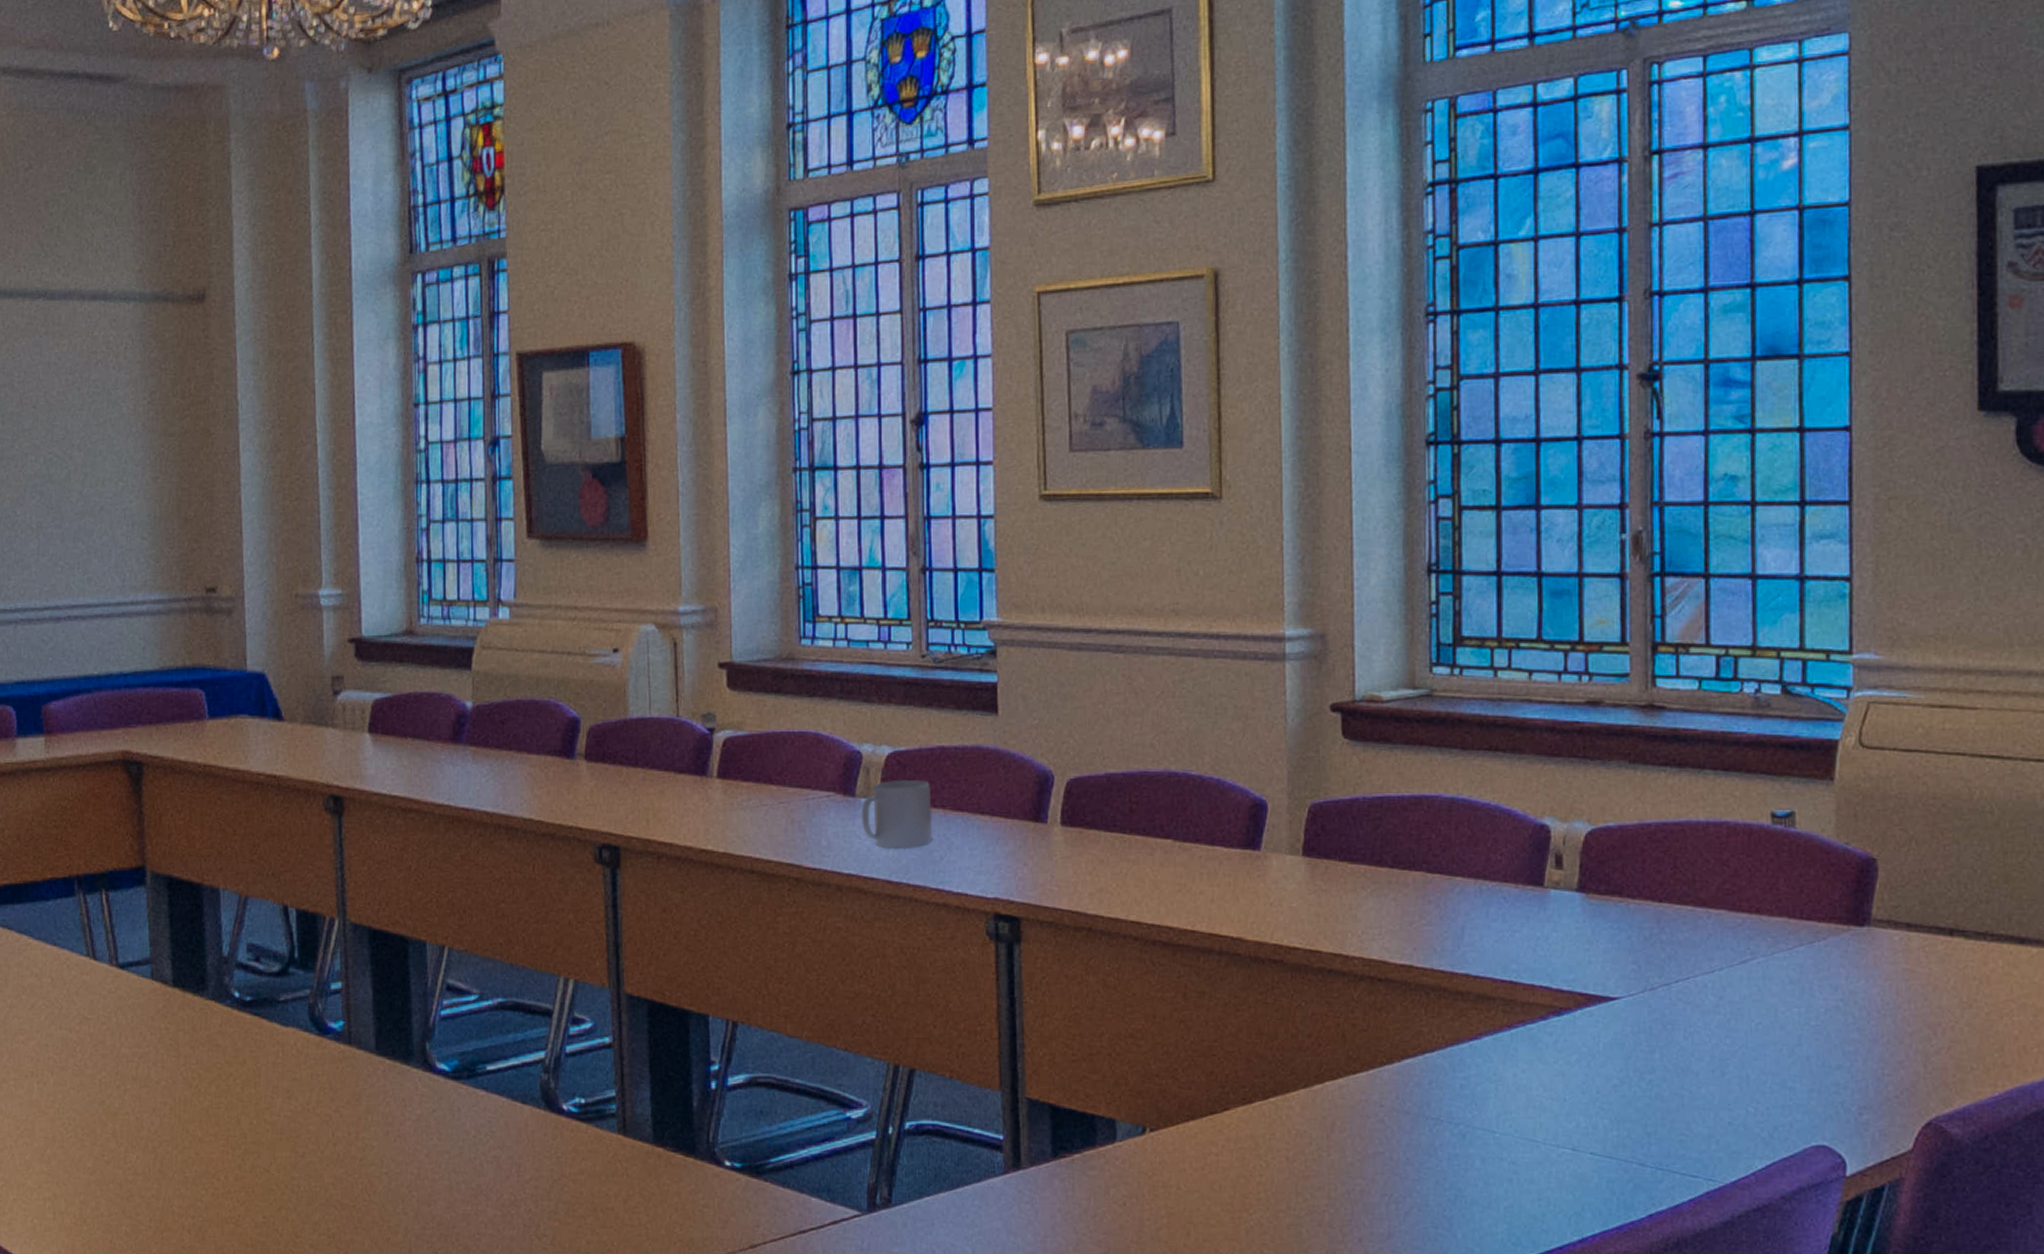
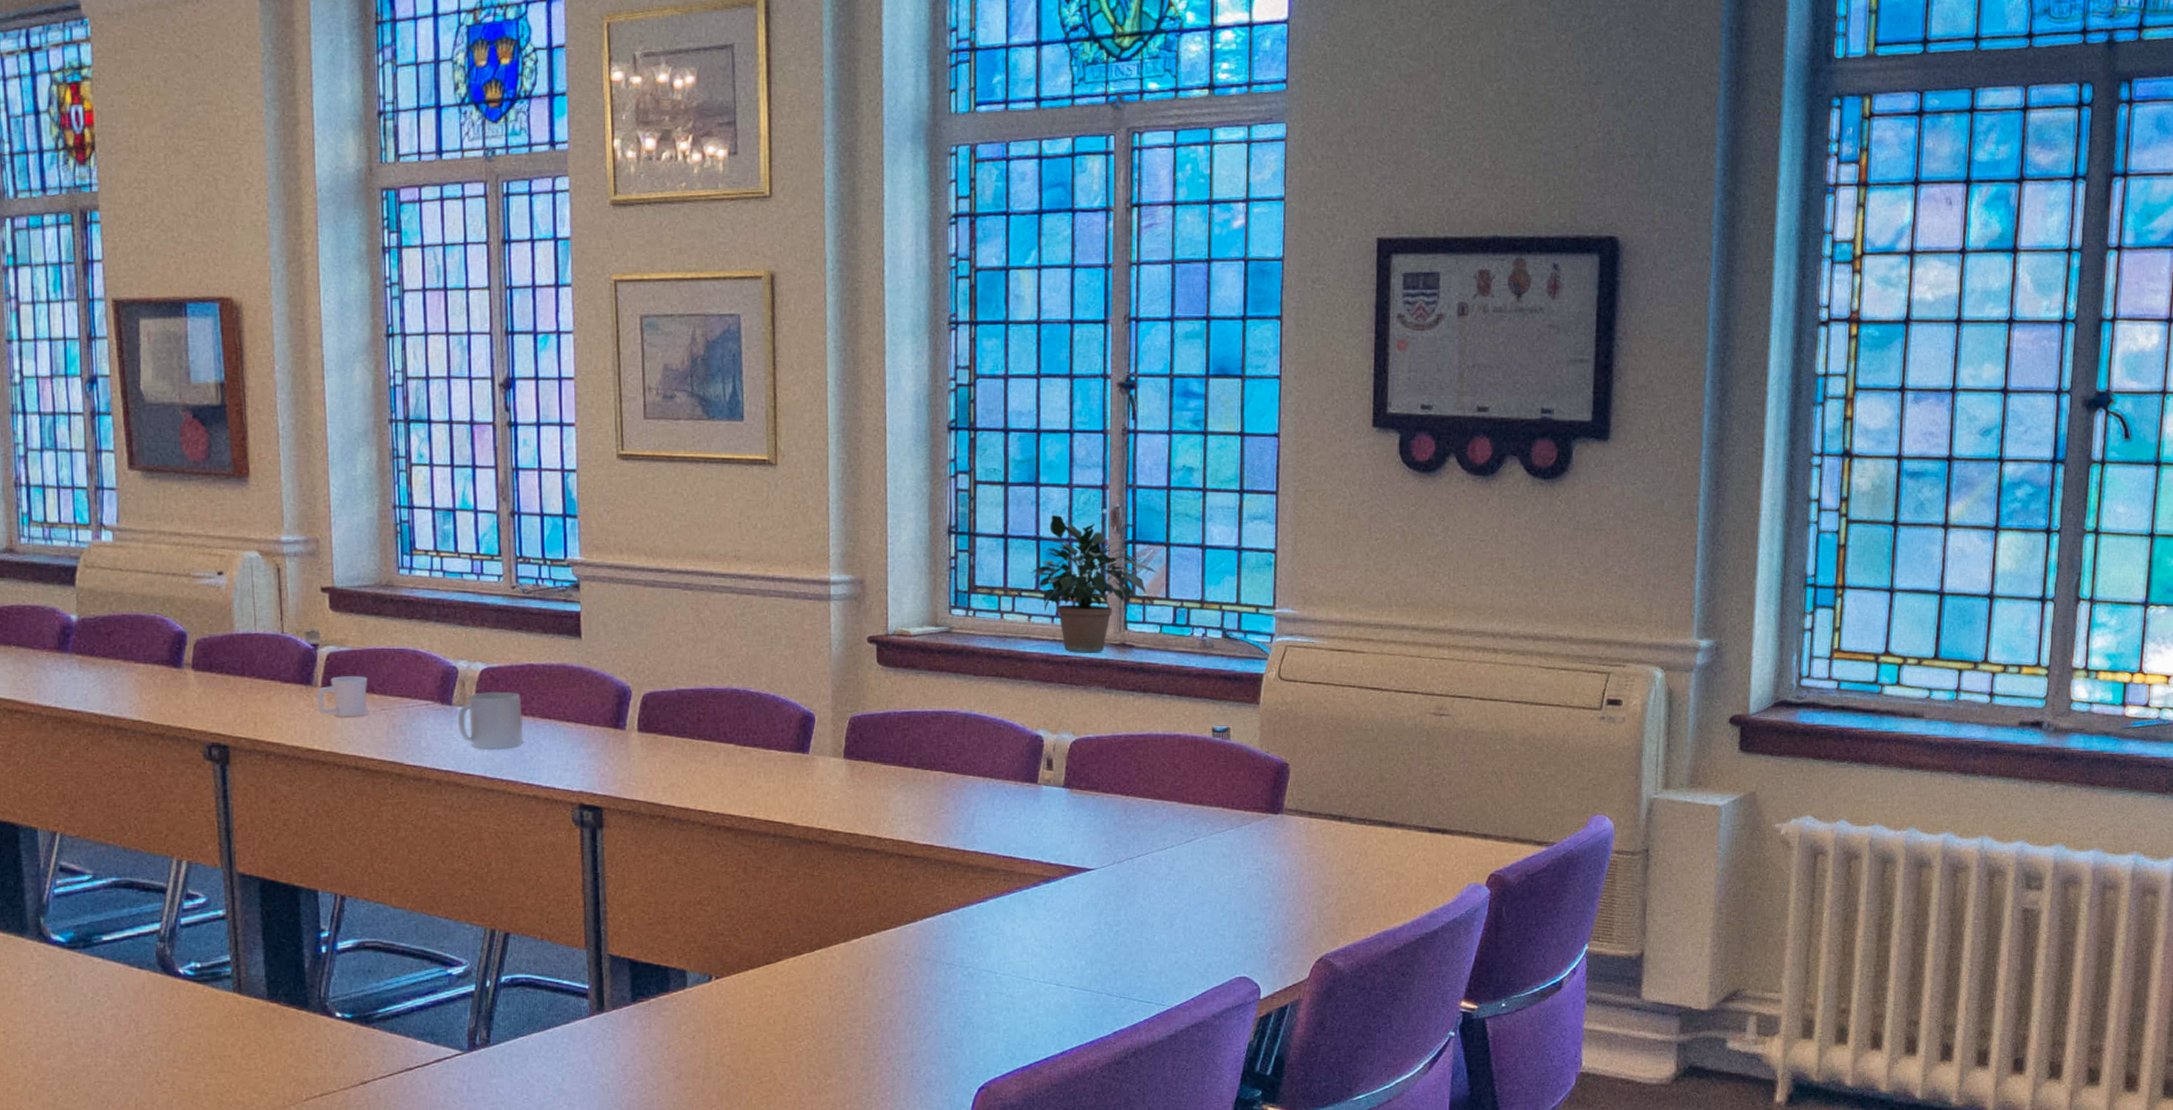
mug: none [712,764,766,813] -> present [317,676,369,718]
potted plant: none [1528,543,1695,718] -> present [1029,514,1158,653]

